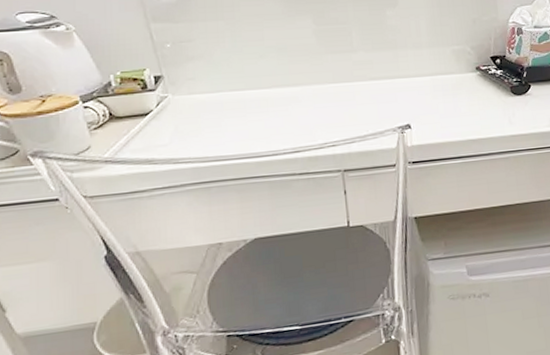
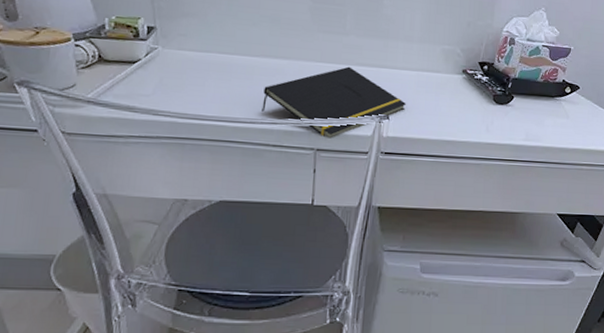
notepad: none [281,82,425,157] -> present [262,66,406,137]

